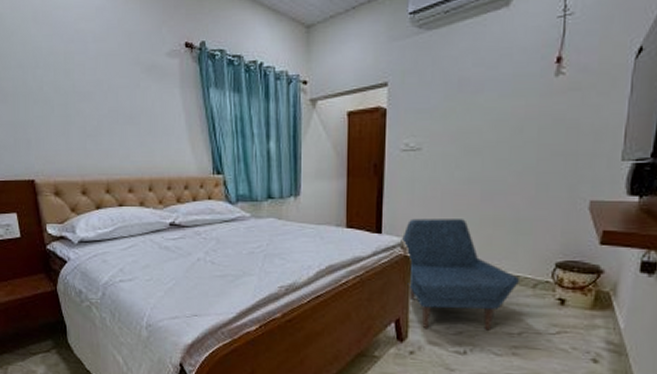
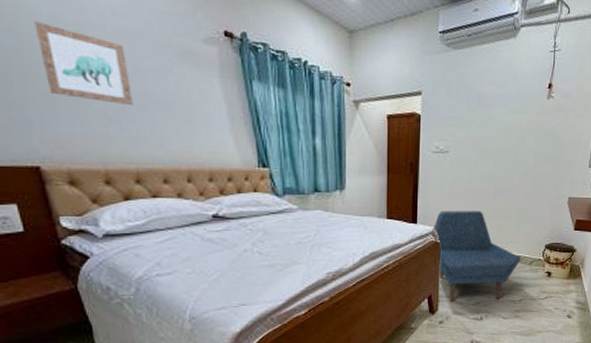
wall art: none [36,54,106,122] -> present [34,20,133,106]

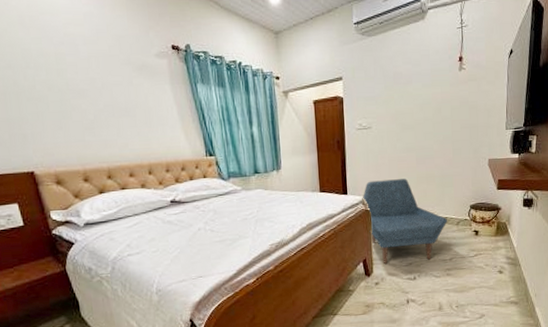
wall art: present [34,20,133,106] -> none [26,55,103,115]

